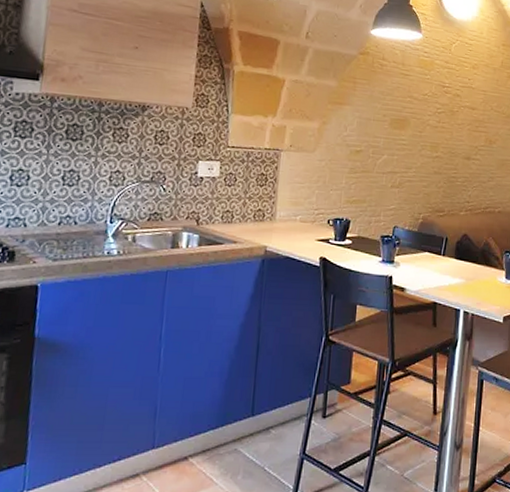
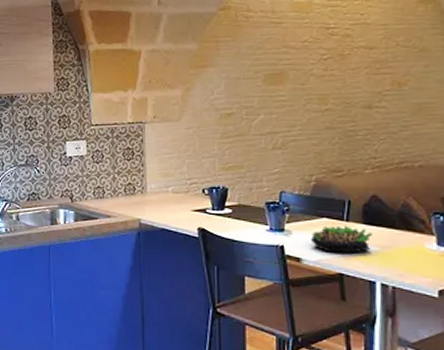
succulent plant: none [414,259,461,284] -> present [310,225,373,253]

